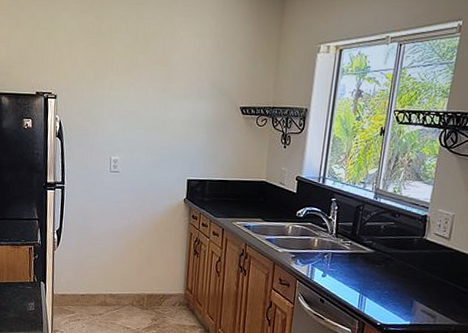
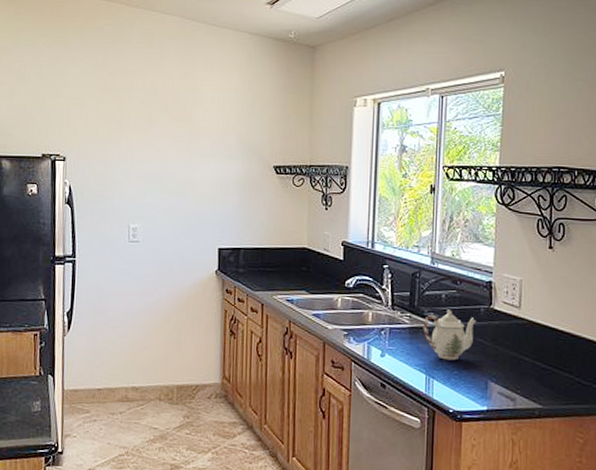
teapot: none [361,239,409,282] -> present [423,309,476,361]

